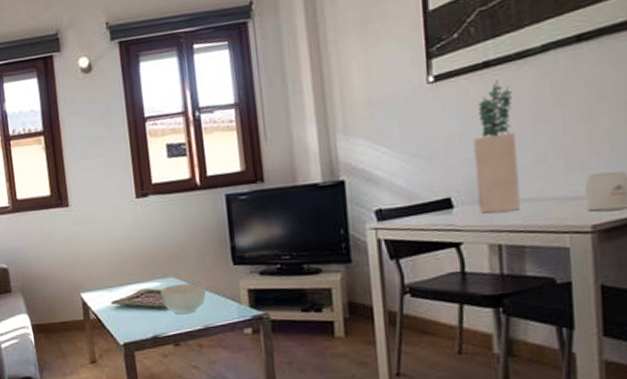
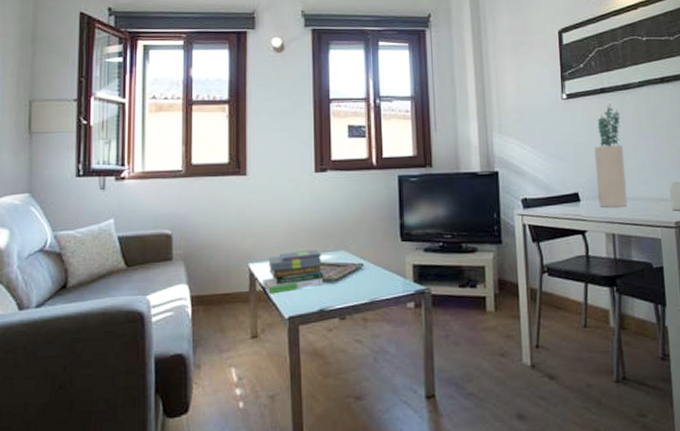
books: none [95,277,154,322] -> present [263,249,323,294]
bowl: present [160,283,206,315] -> none [330,257,374,288]

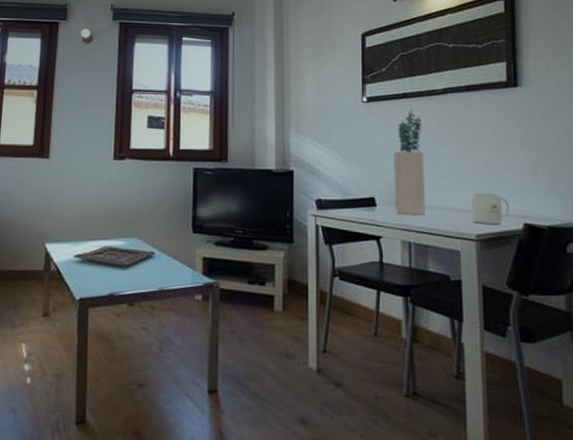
books: present [263,249,323,294] -> none [57,234,115,275]

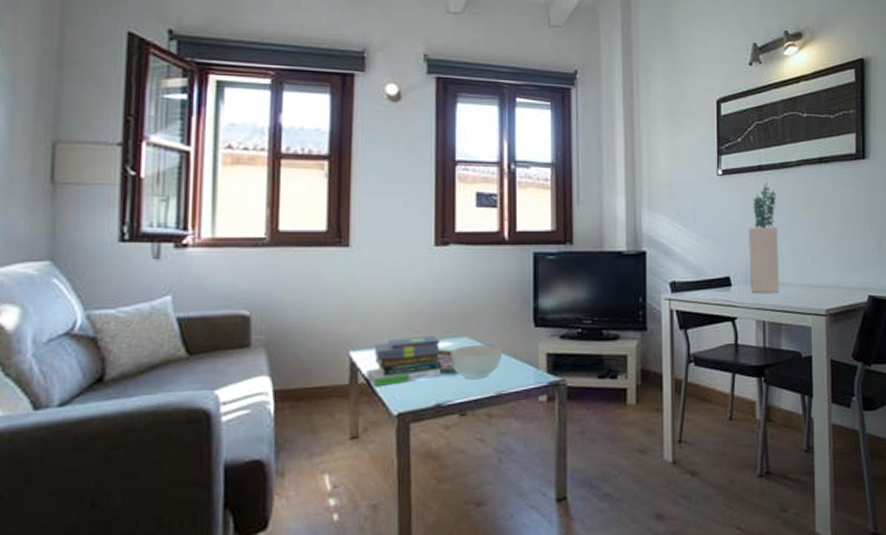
books: none [57,234,115,275] -> present [366,335,441,387]
bowl: none [122,245,165,276] -> present [450,344,502,380]
mug: present [471,193,510,224] -> none [822,267,856,298]

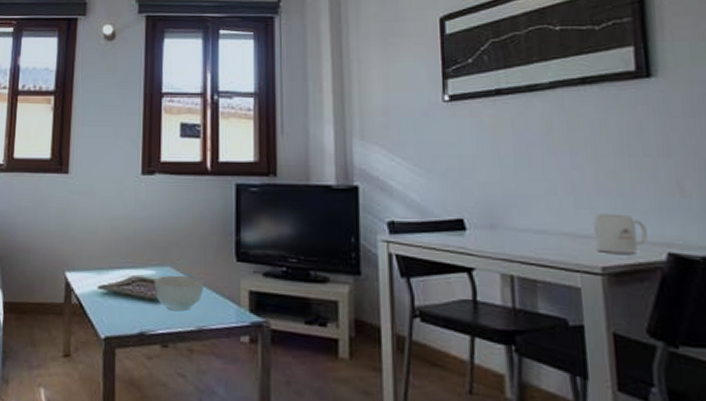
books: present [366,335,441,387] -> none [79,262,145,309]
vase: present [748,182,780,294] -> none [486,108,532,243]
mug: none [822,267,856,298] -> present [593,213,648,254]

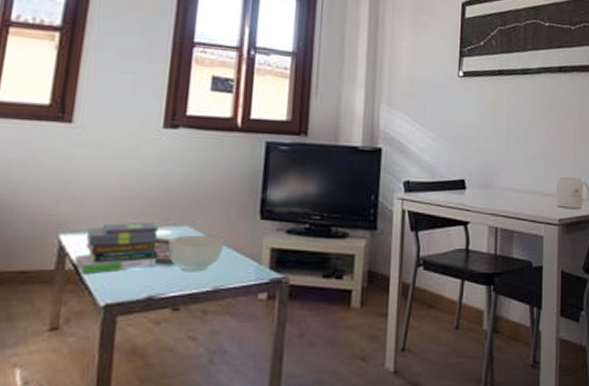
books: none [79,262,145,309] -> present [74,222,158,275]

